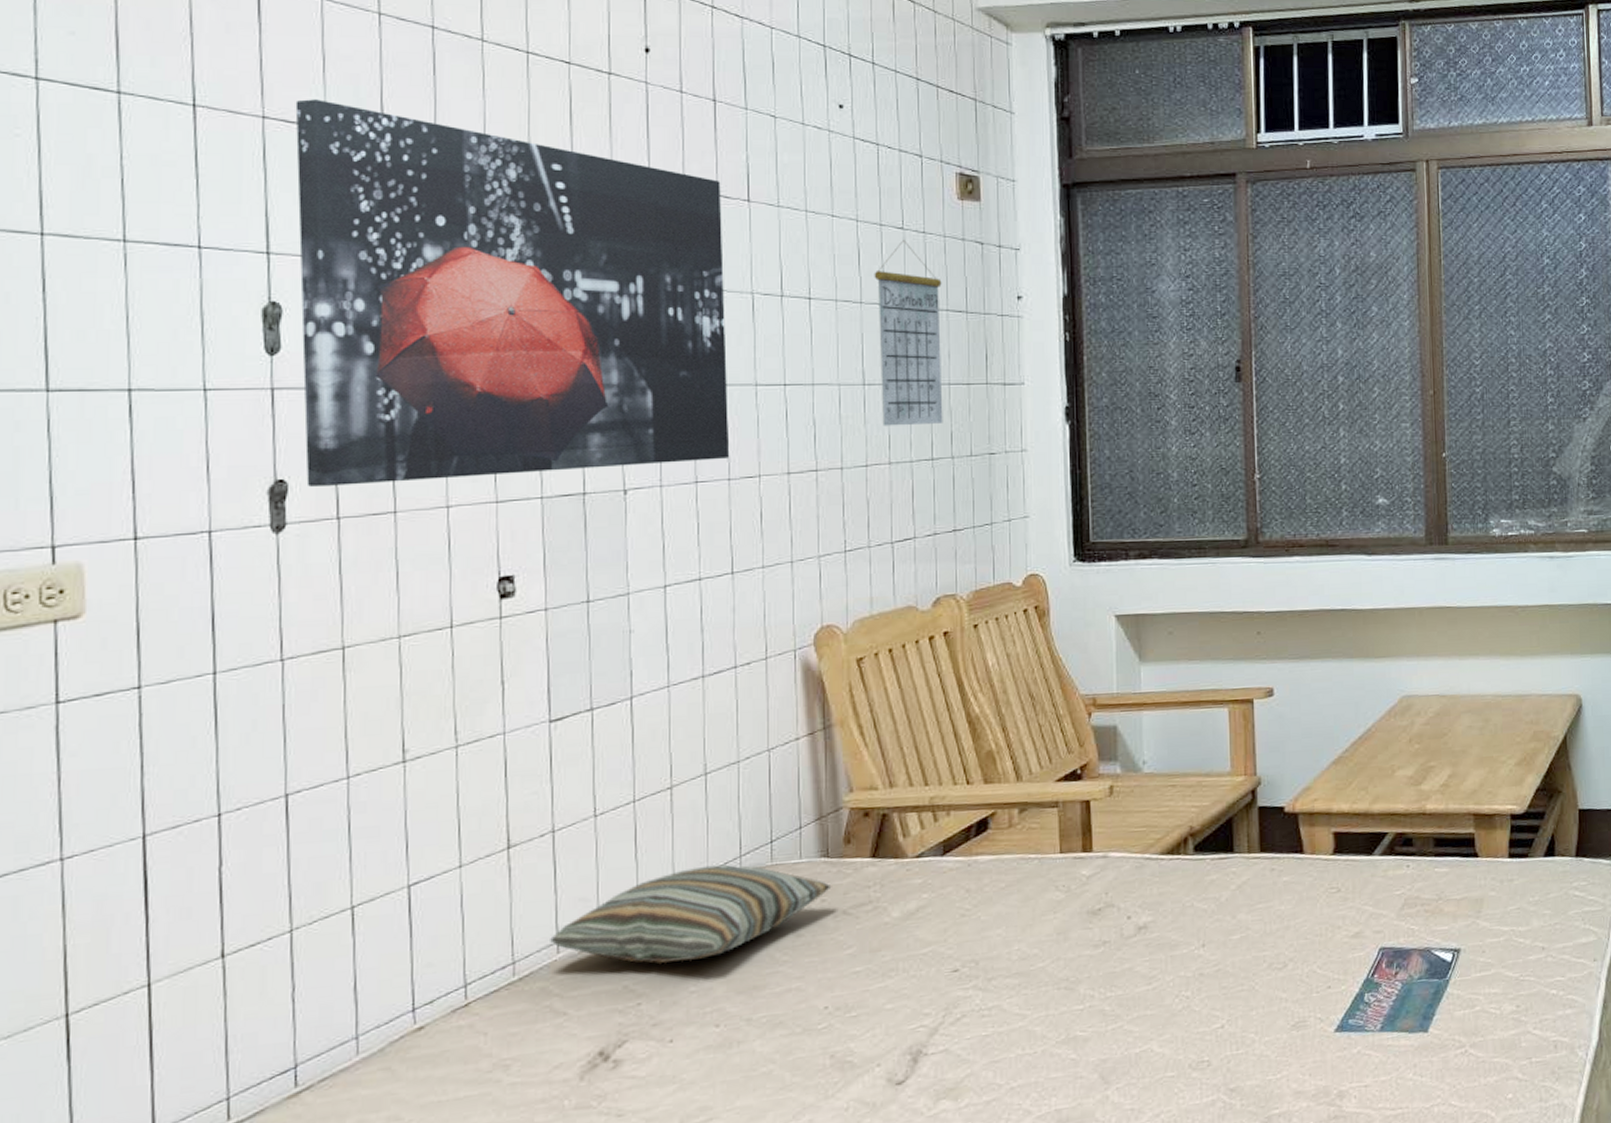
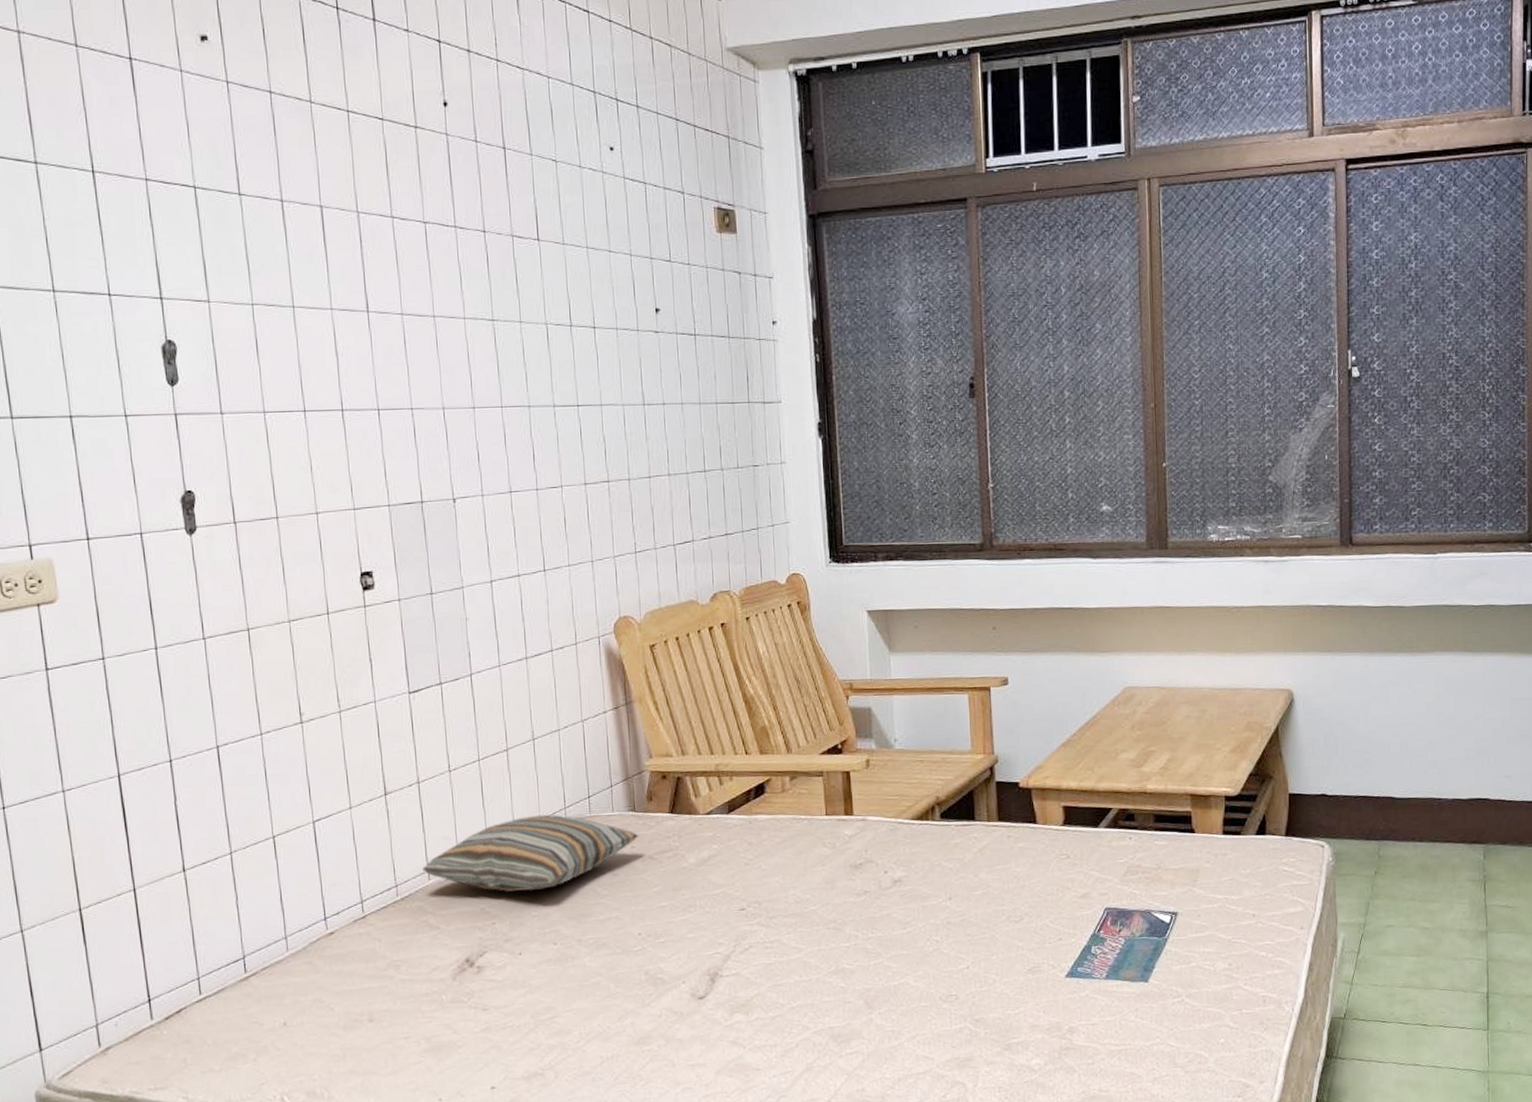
wall art: present [295,99,730,487] -> none [169,162,537,496]
calendar: present [874,240,943,426] -> none [647,272,713,442]

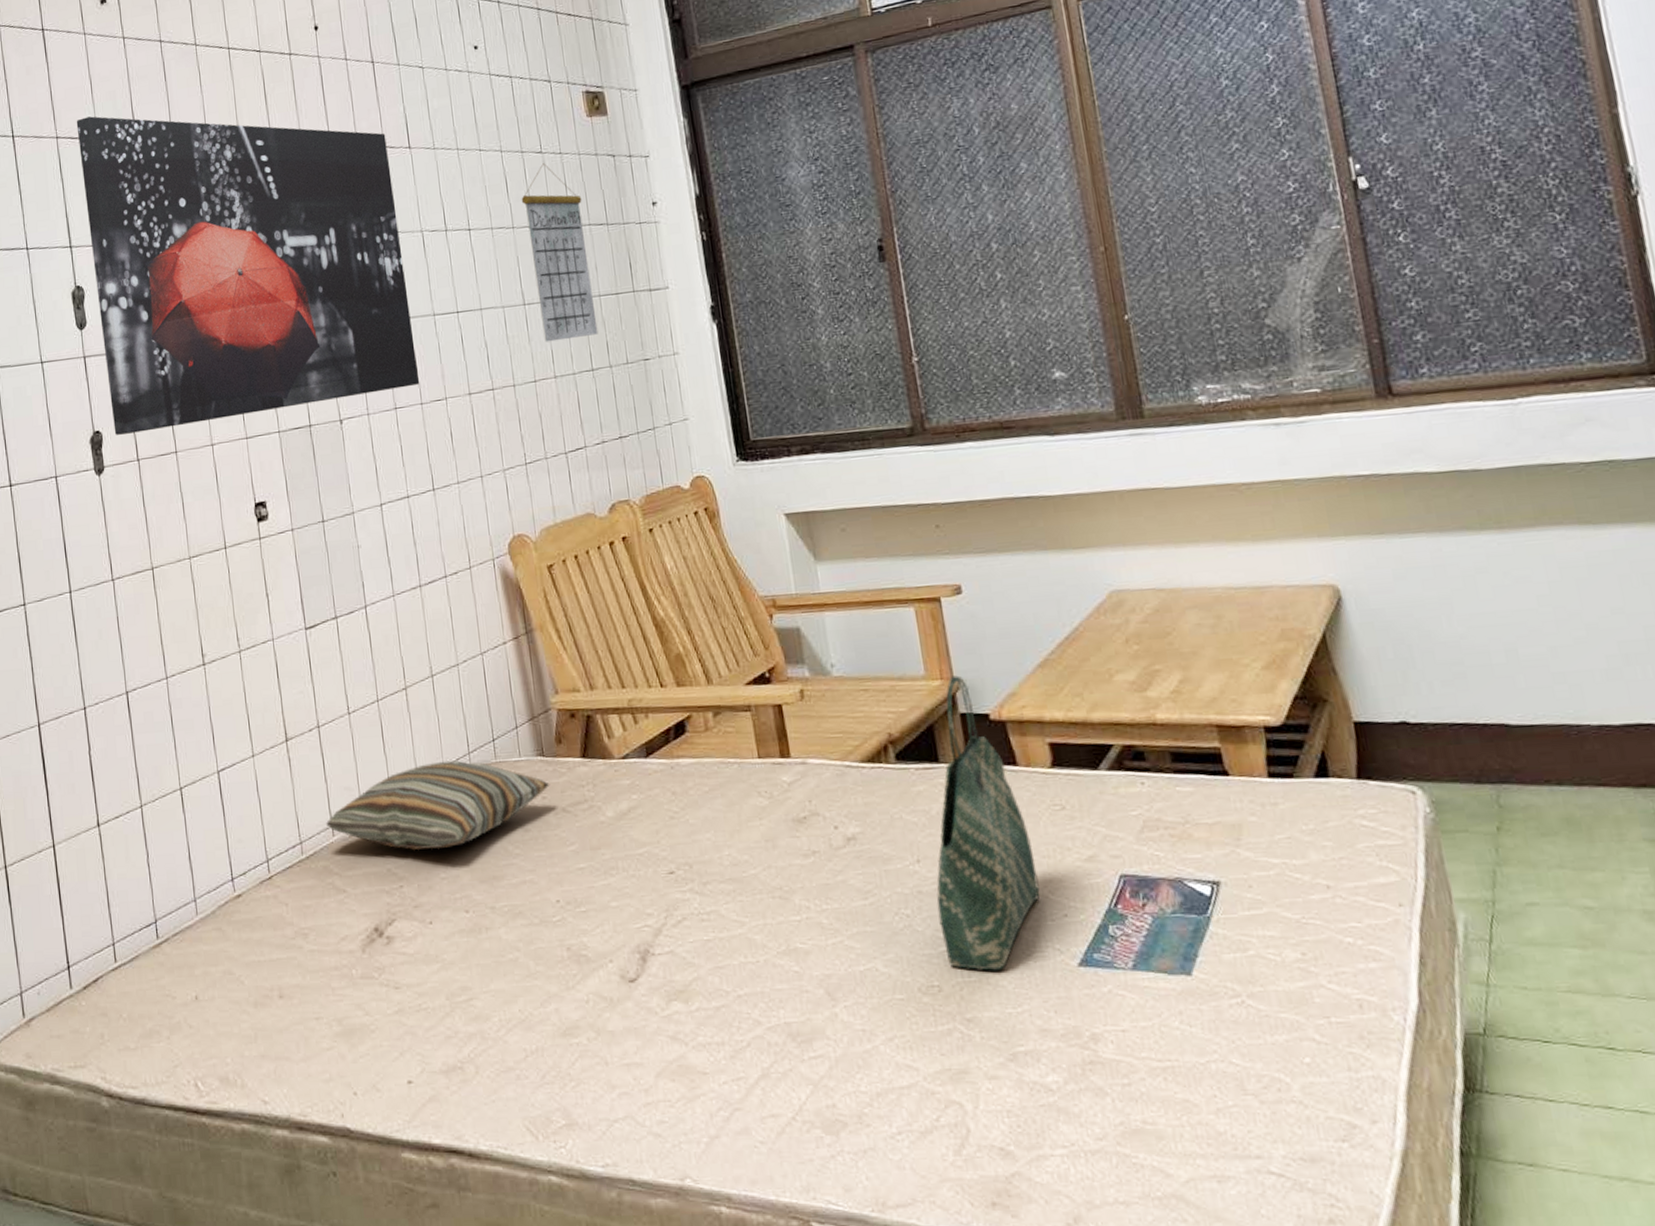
wall art: none [169,162,537,496] -> present [76,116,420,435]
calendar: none [647,272,713,442] -> present [521,163,599,343]
tote bag: none [961,751,1043,983] -> present [936,675,1040,971]

